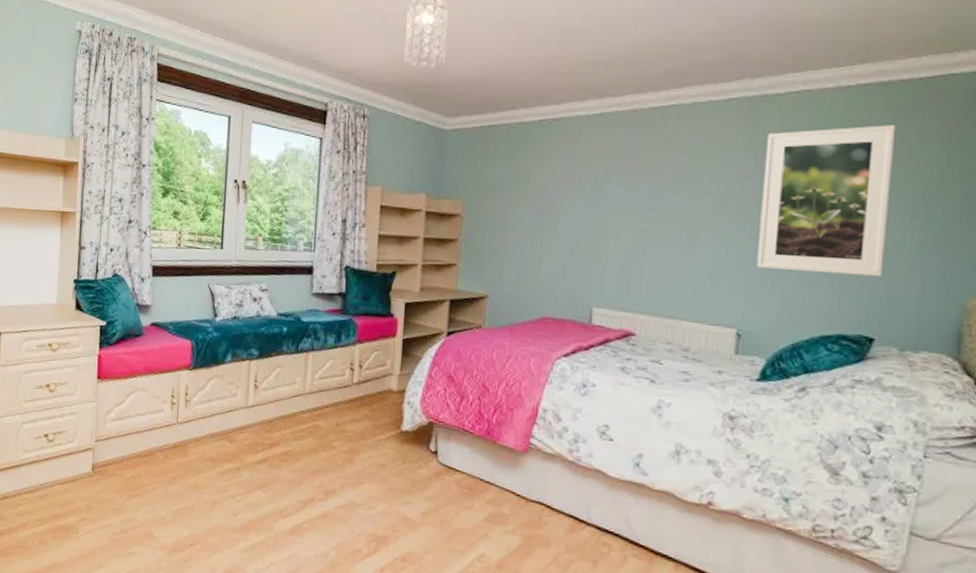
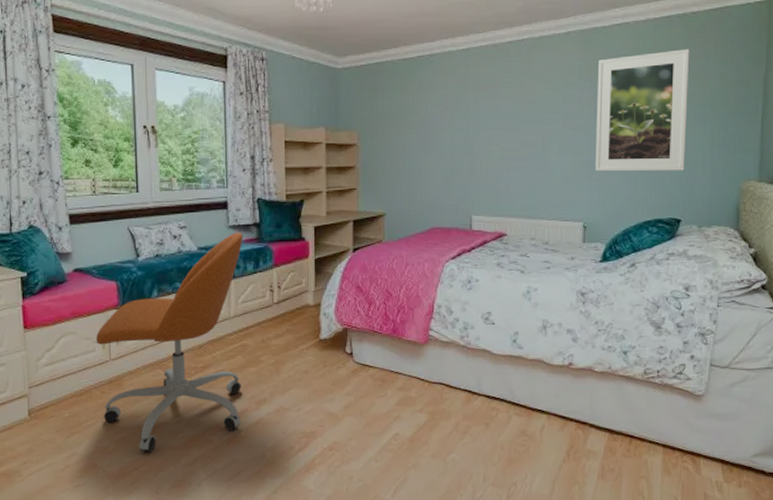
office chair: none [164,301,326,530] -> present [96,232,243,452]

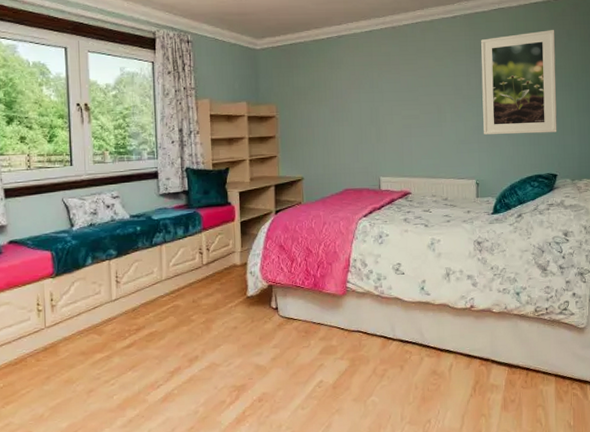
office chair: present [96,232,243,452] -> none [31,200,174,417]

